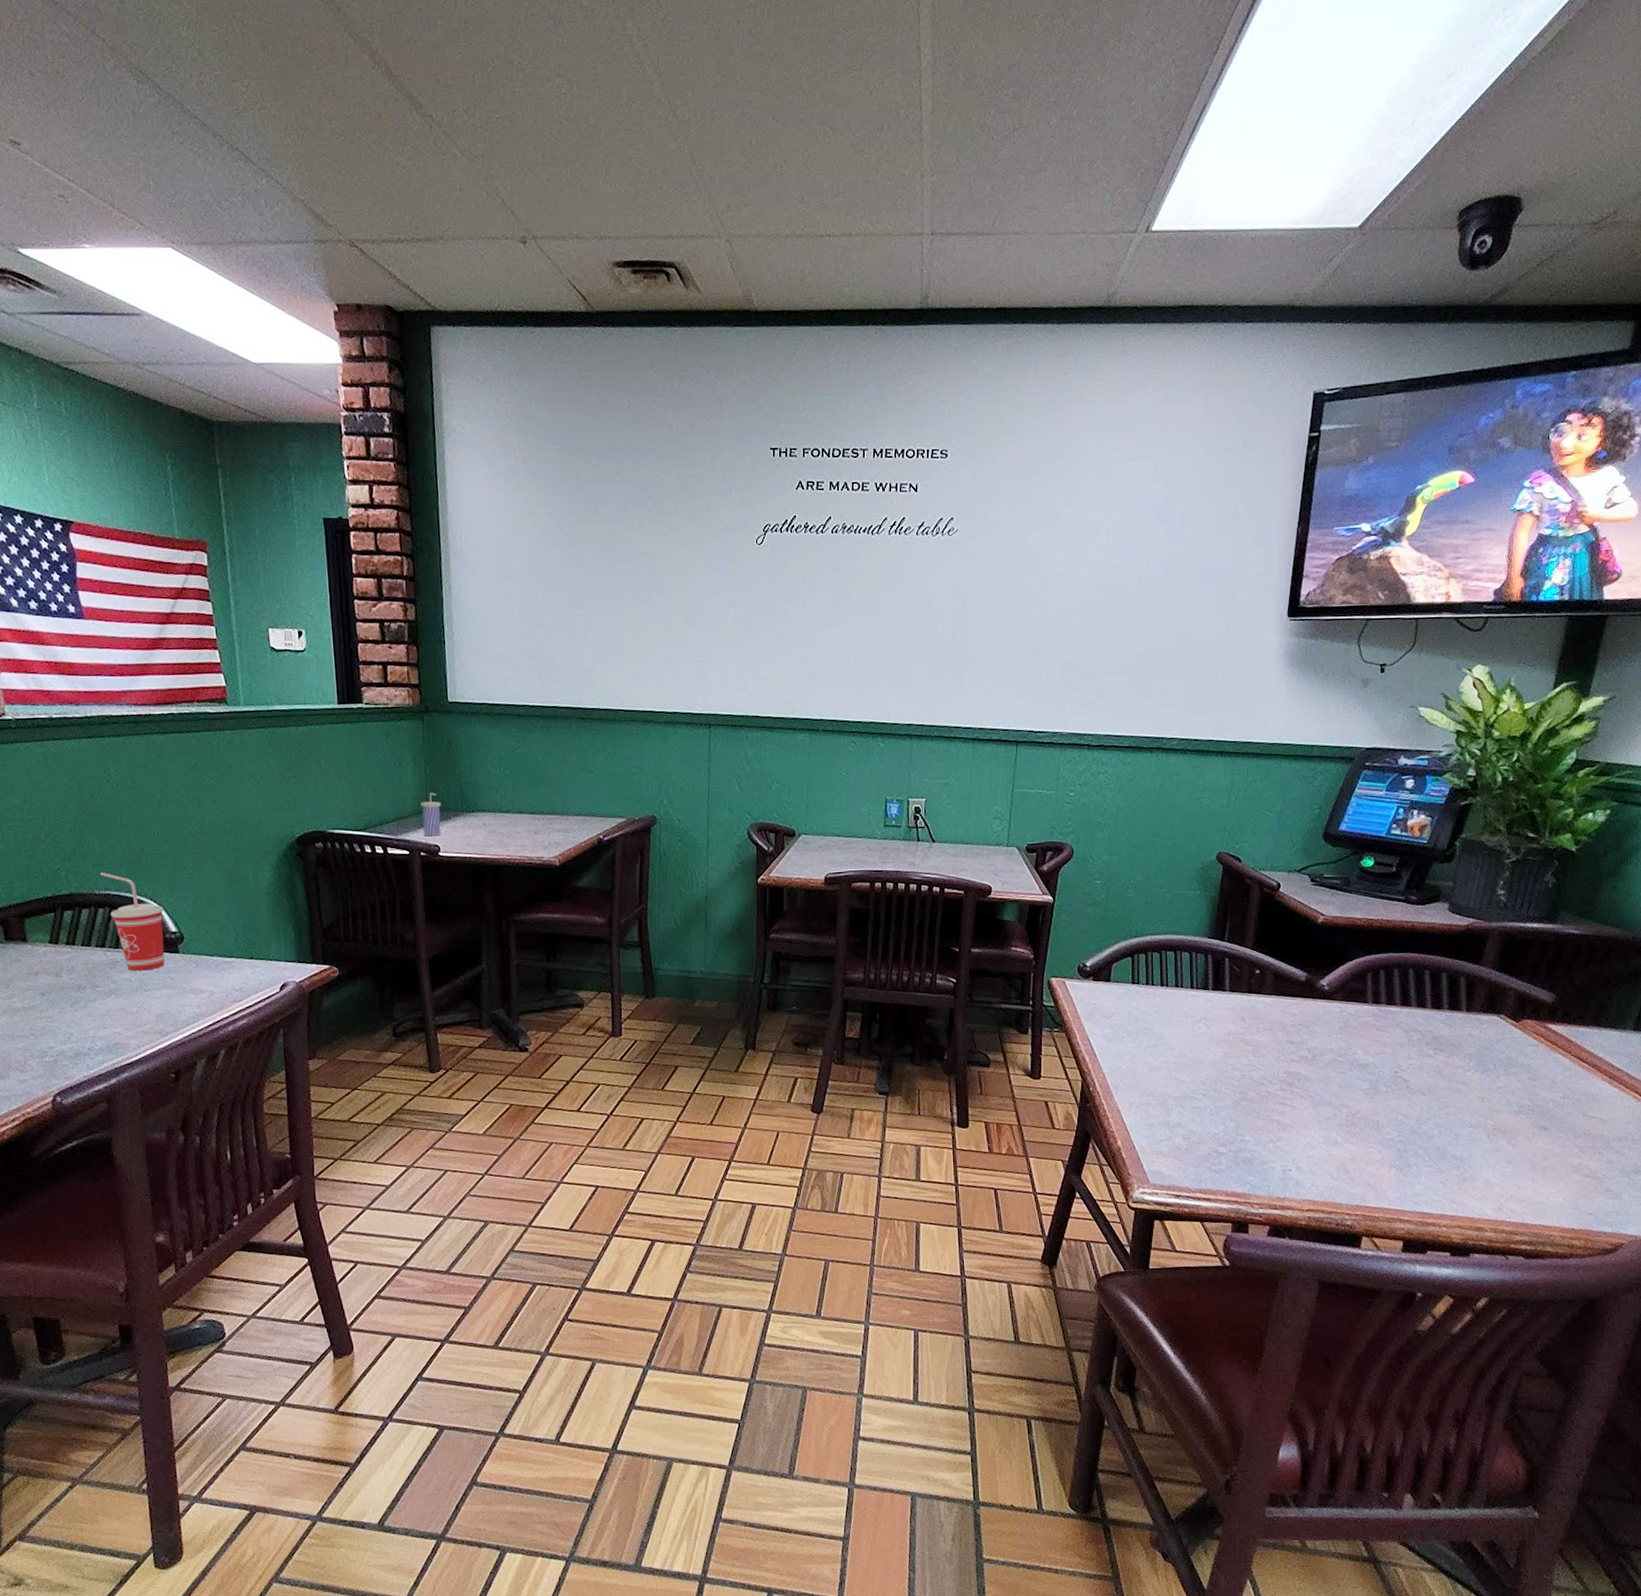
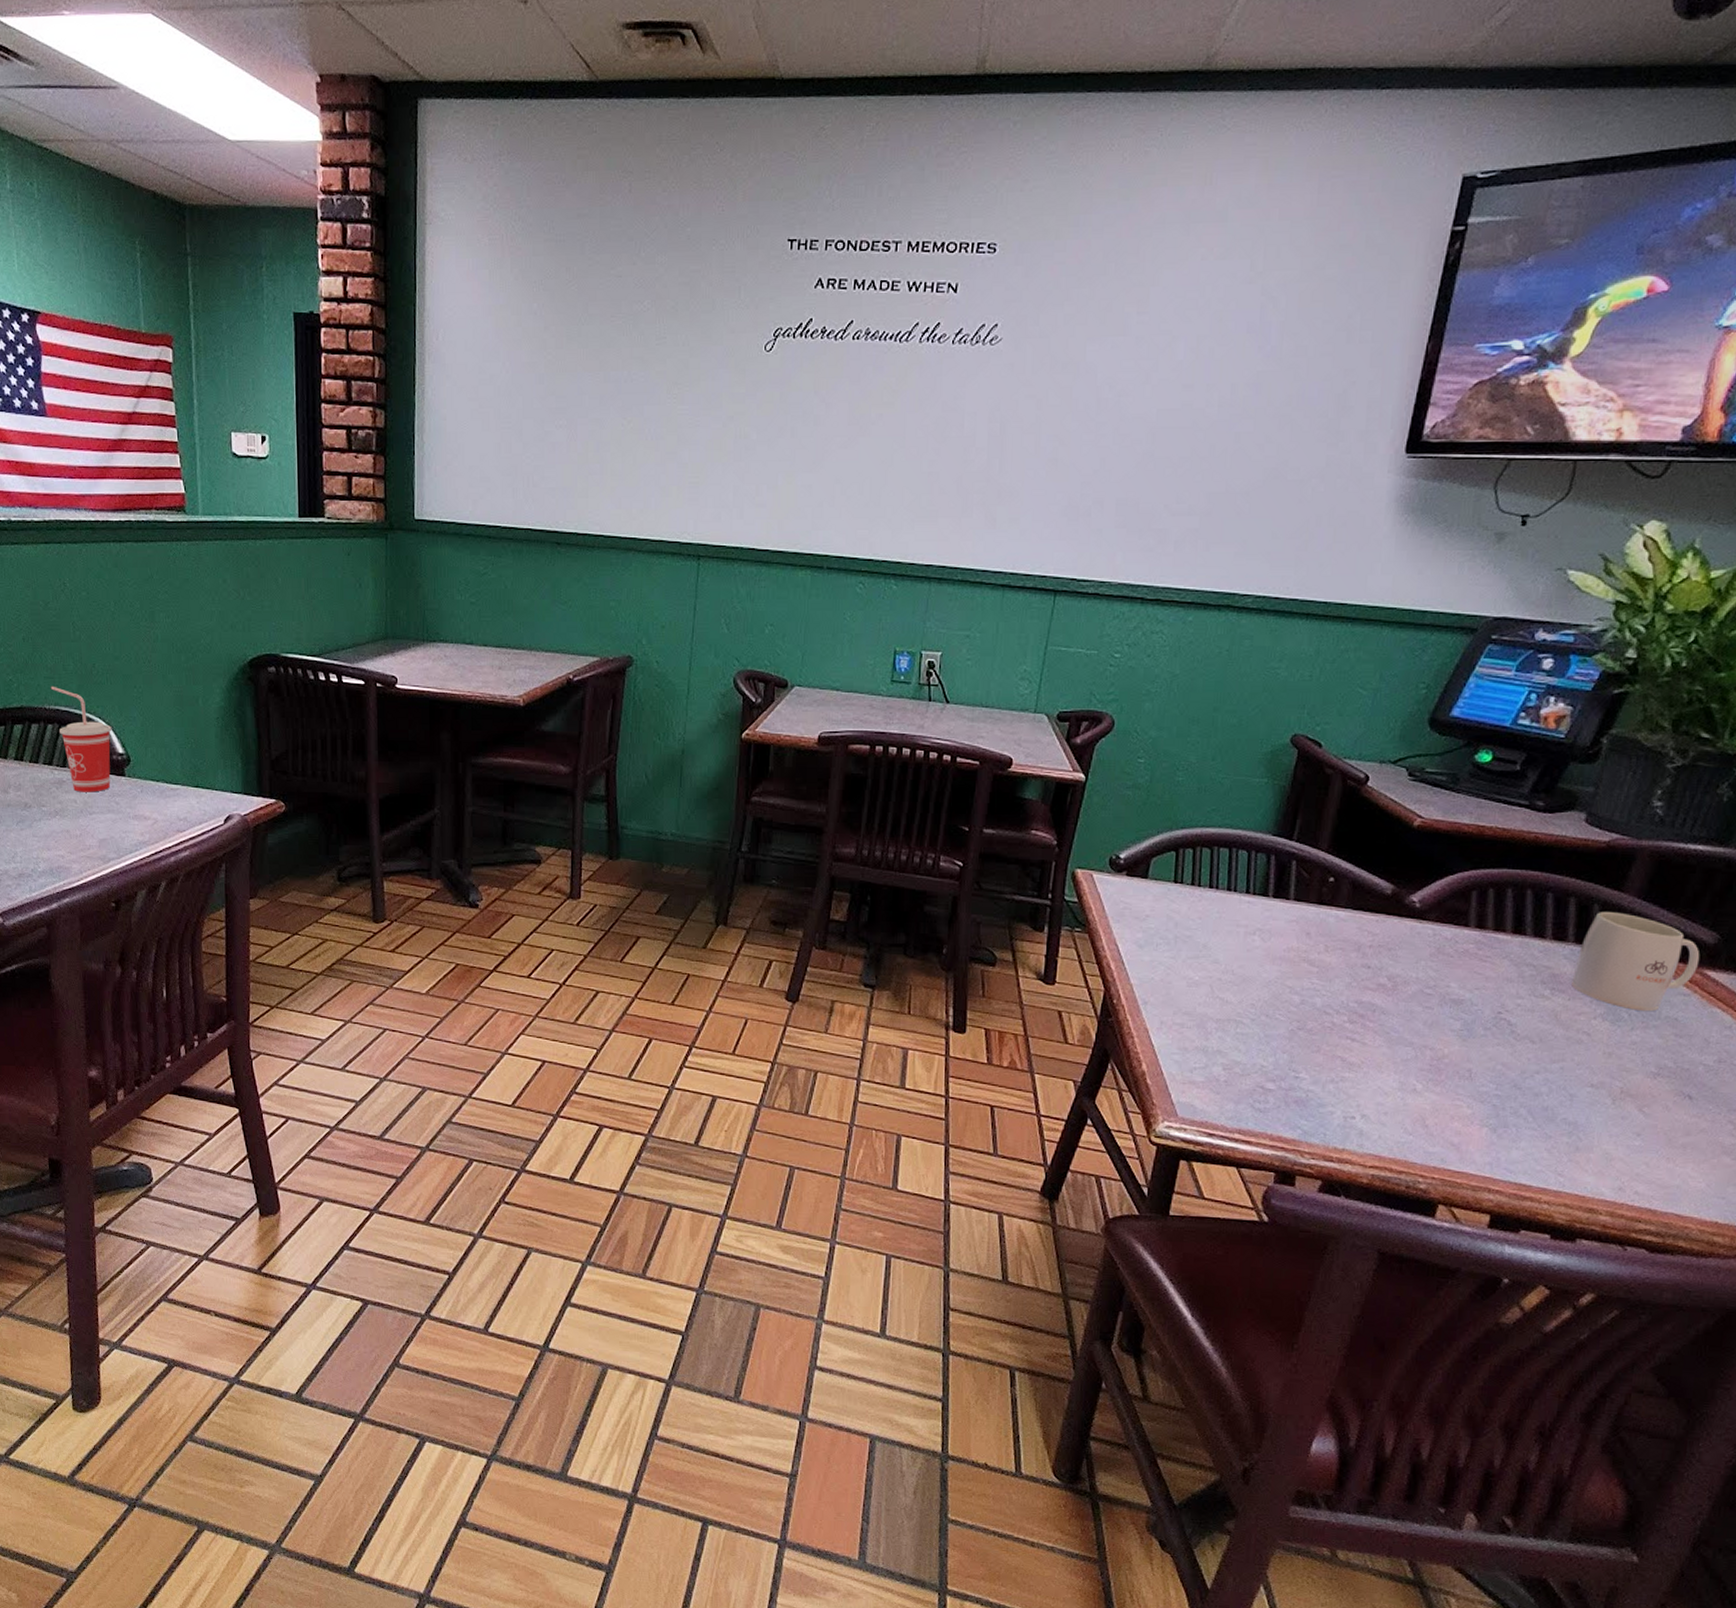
beverage cup: present [421,793,442,837] -> none [379,619,402,666]
mug: none [1449,982,1543,1062] -> present [1571,912,1700,1012]

